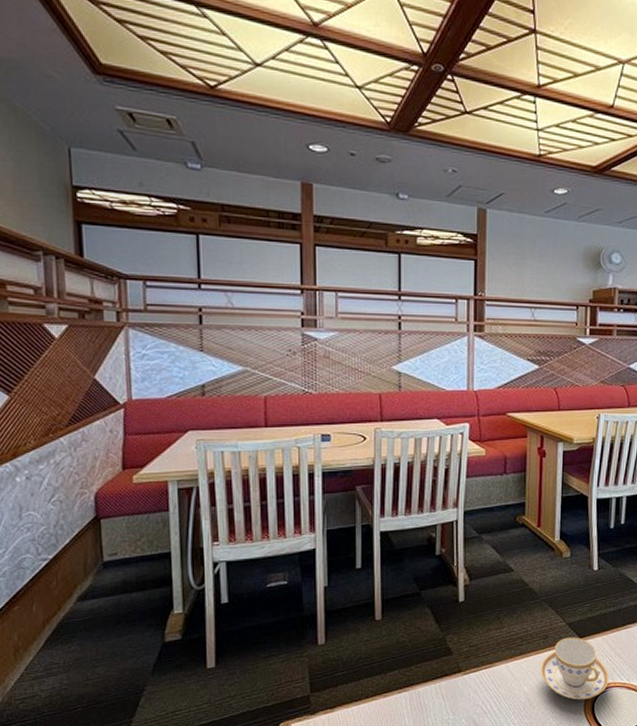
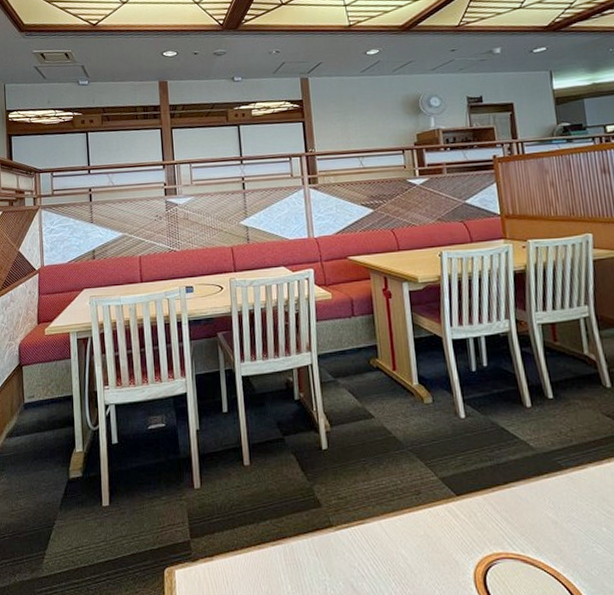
teacup: present [541,637,610,700] -> none [417,494,500,572]

